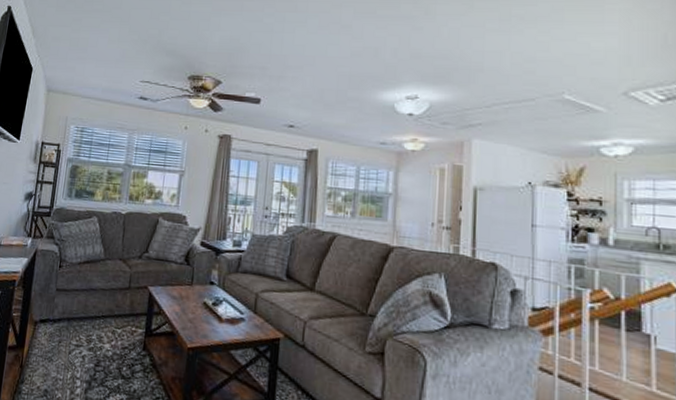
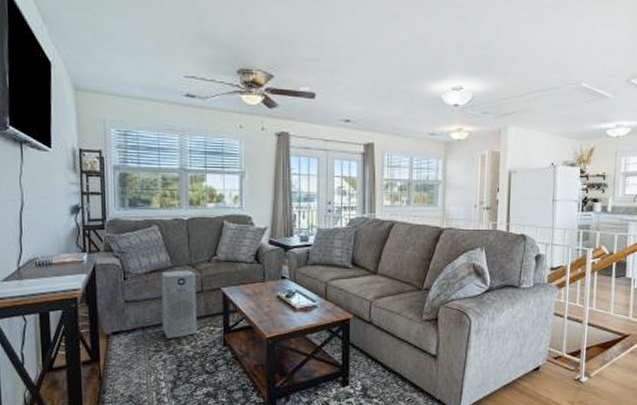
air purifier: none [86,263,126,335] -> present [161,270,198,338]

